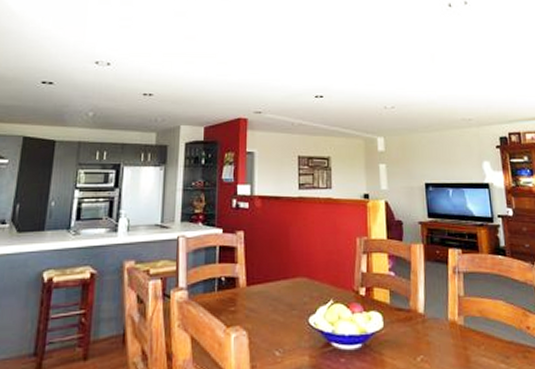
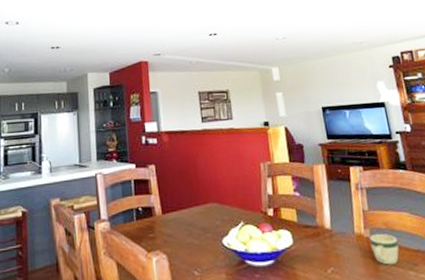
mug: none [462,321,492,356] -> present [369,233,399,265]

